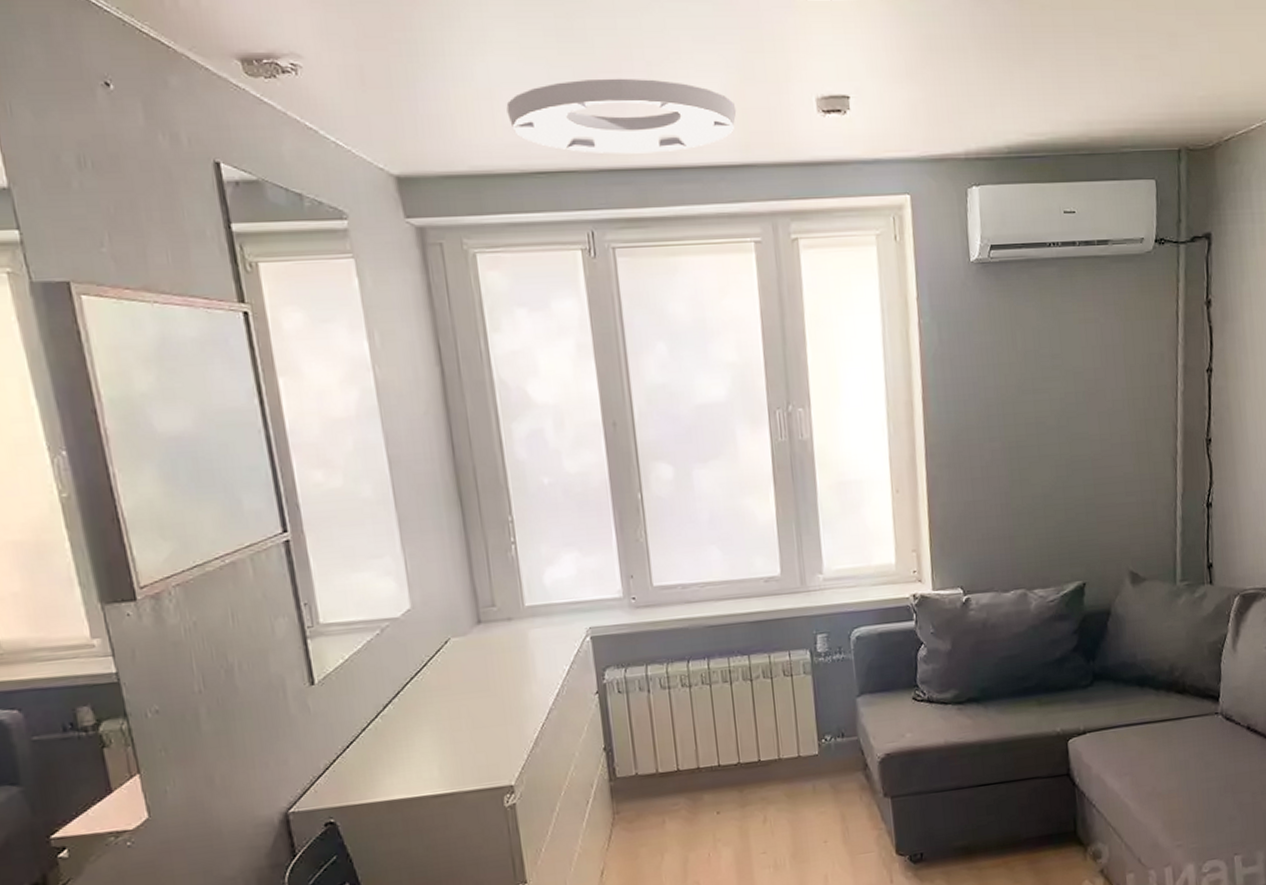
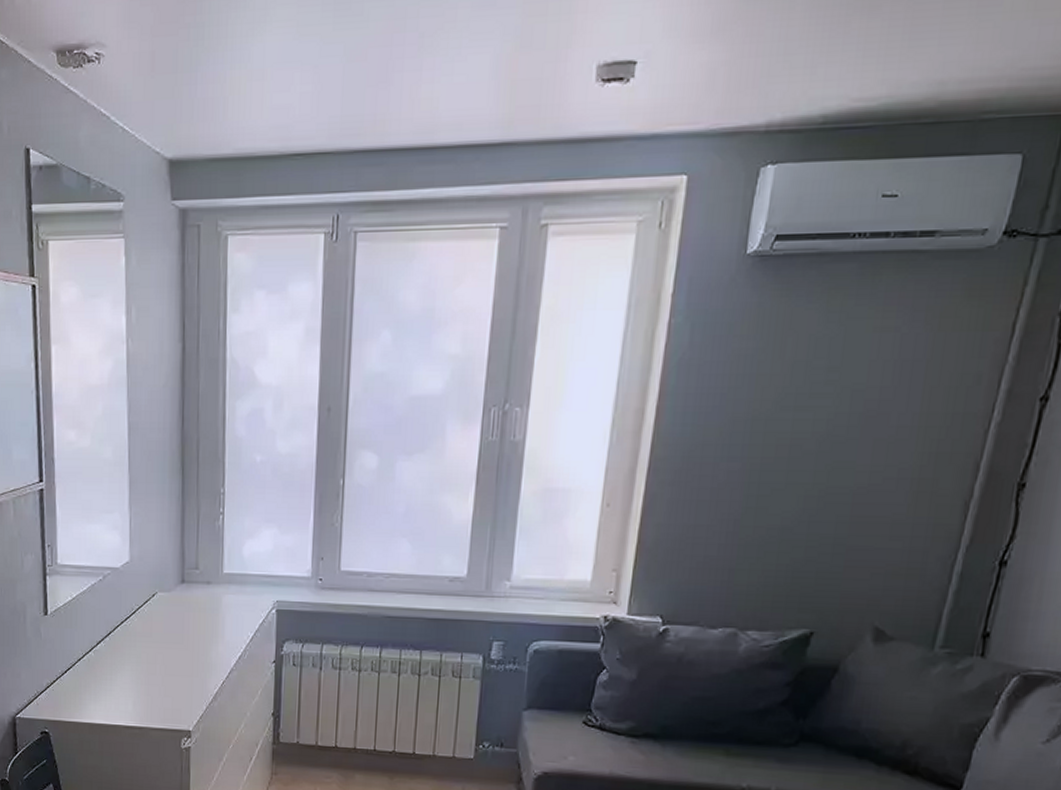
ceiling light: present [506,78,737,154] -> none [275,52,506,134]

